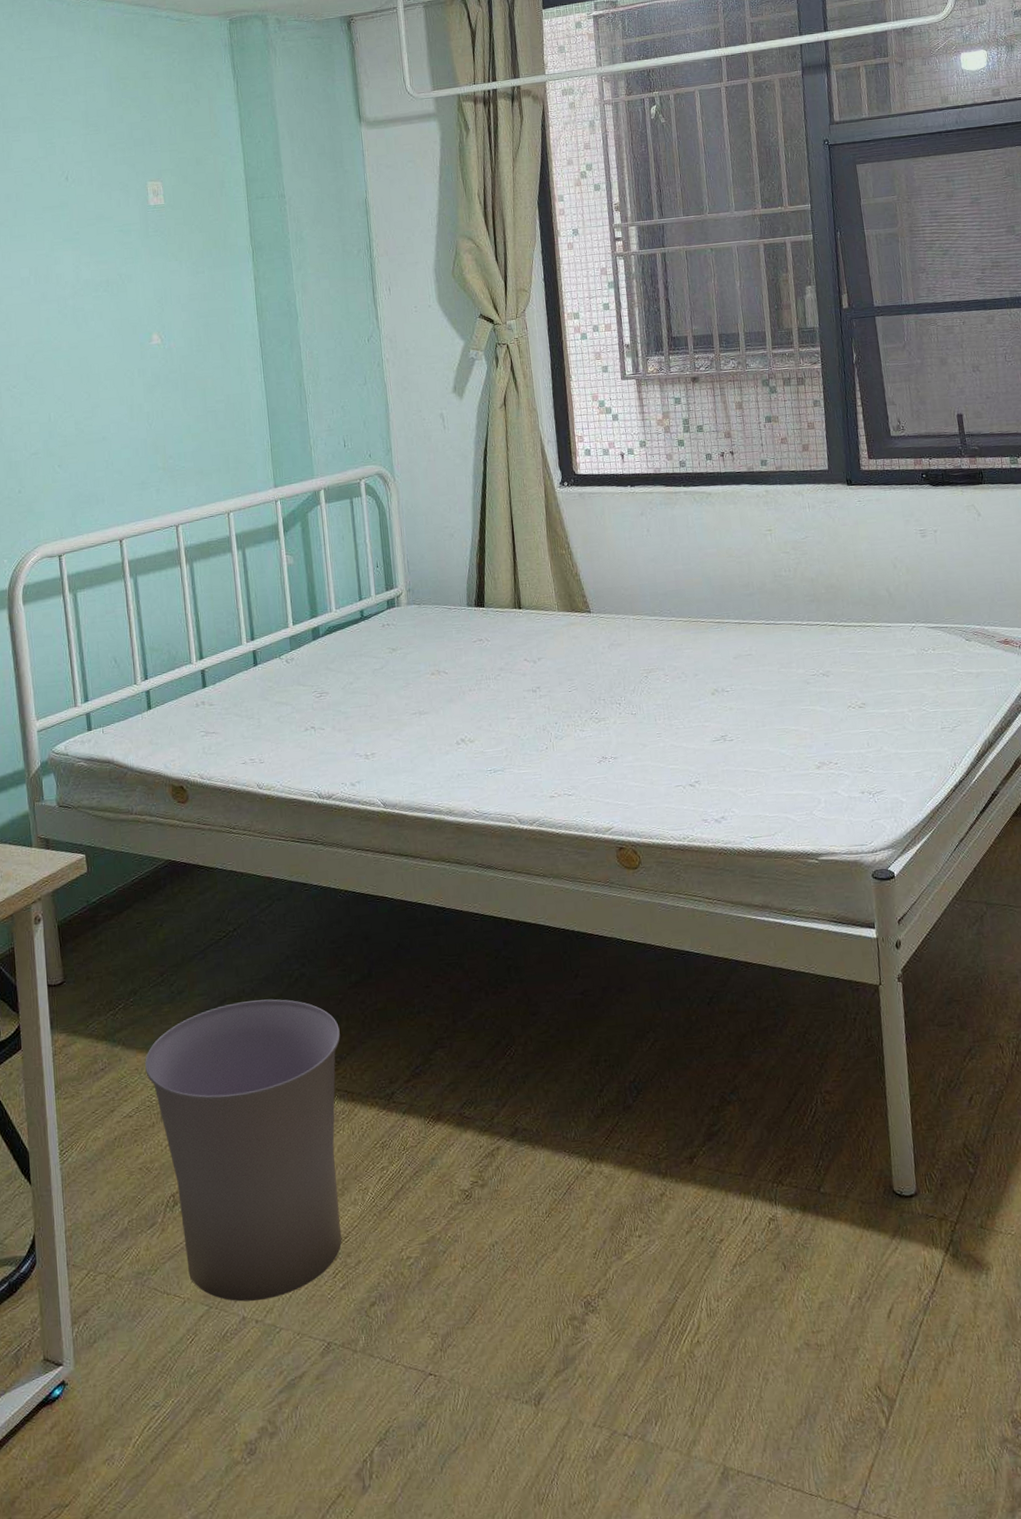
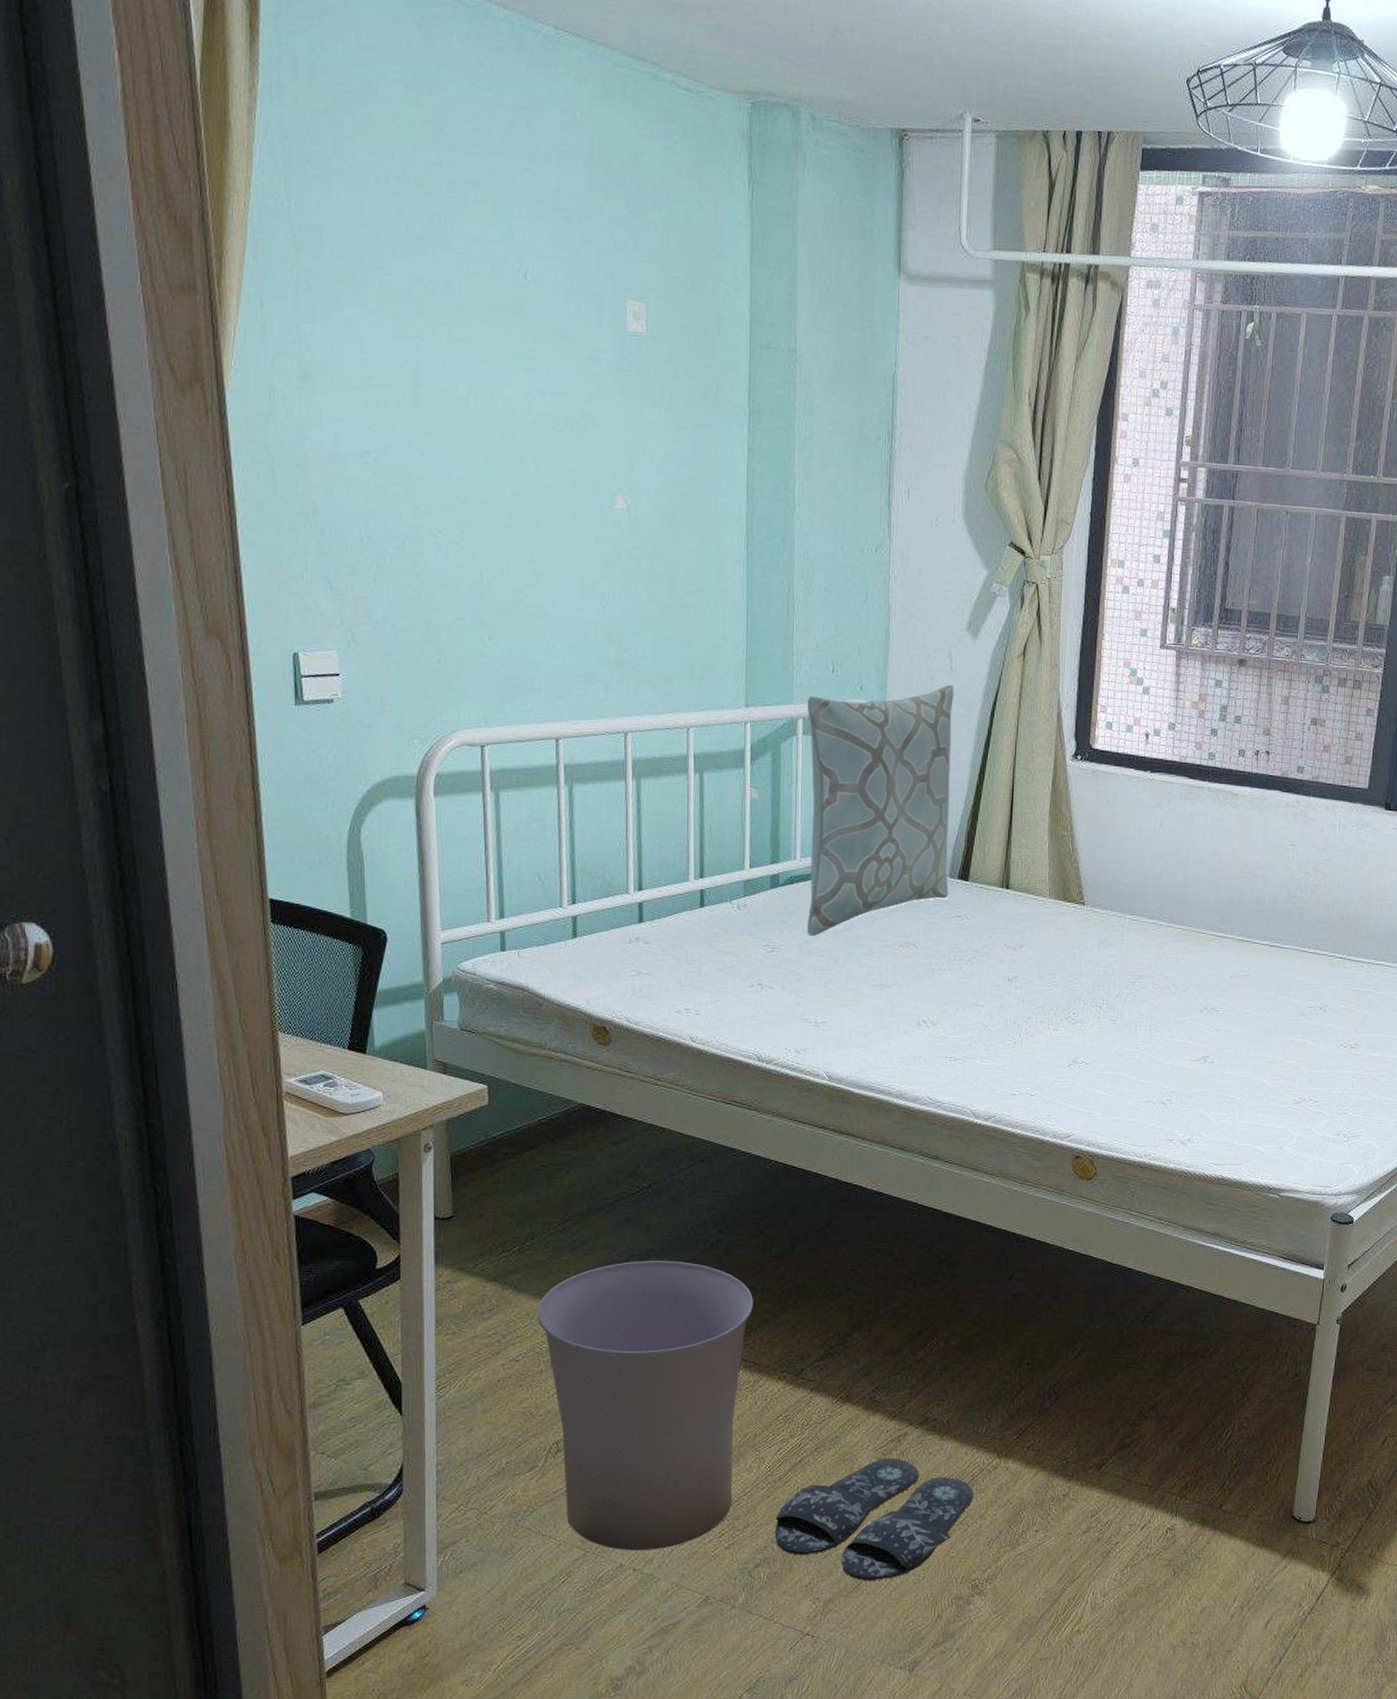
pillow: none [326,440,469,678] -> present [806,684,954,937]
slippers: none [384,1174,572,1310] -> present [774,1459,973,1581]

